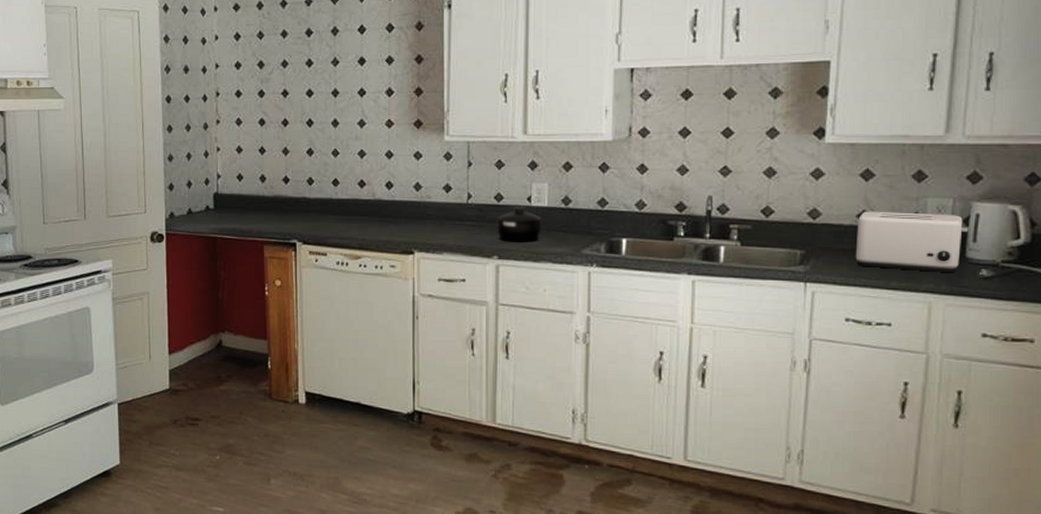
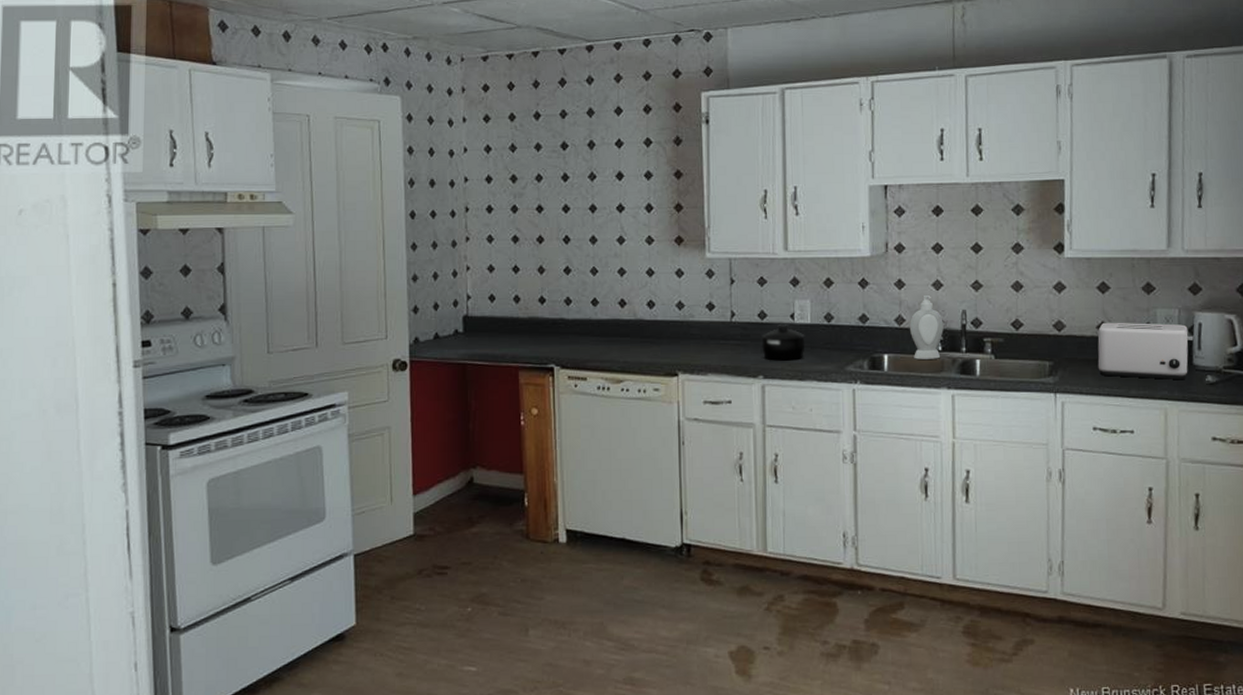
soap bottle: none [650,181,687,244] -> present [909,296,944,359]

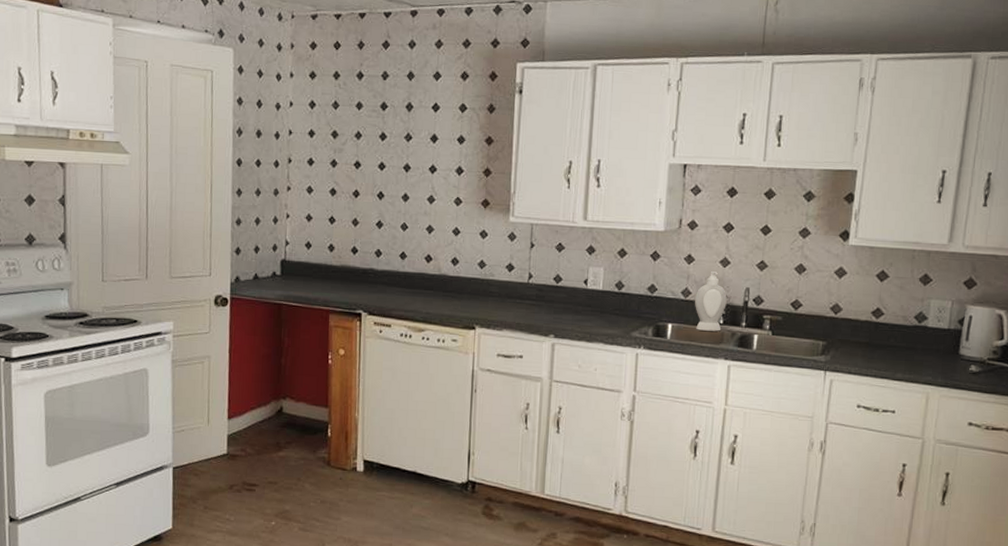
saucepan: present [761,324,805,361] -> none [555,289,596,323]
toaster: present [1097,322,1194,380] -> none [868,308,963,368]

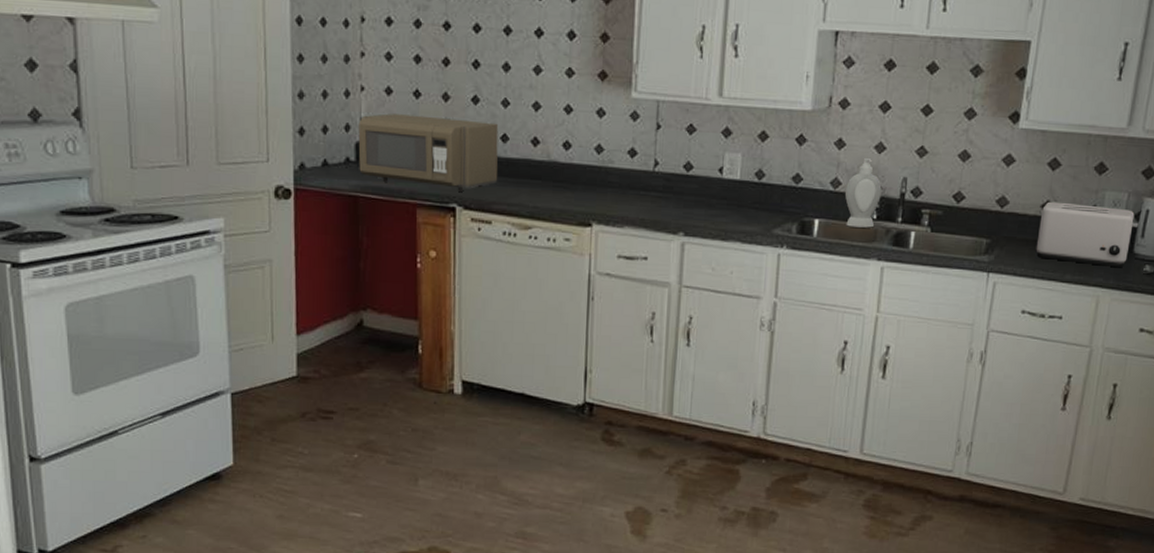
microwave: none [283,236,398,300] -> present [358,113,499,192]
toaster: none [868,308,963,368] -> present [1036,201,1139,268]

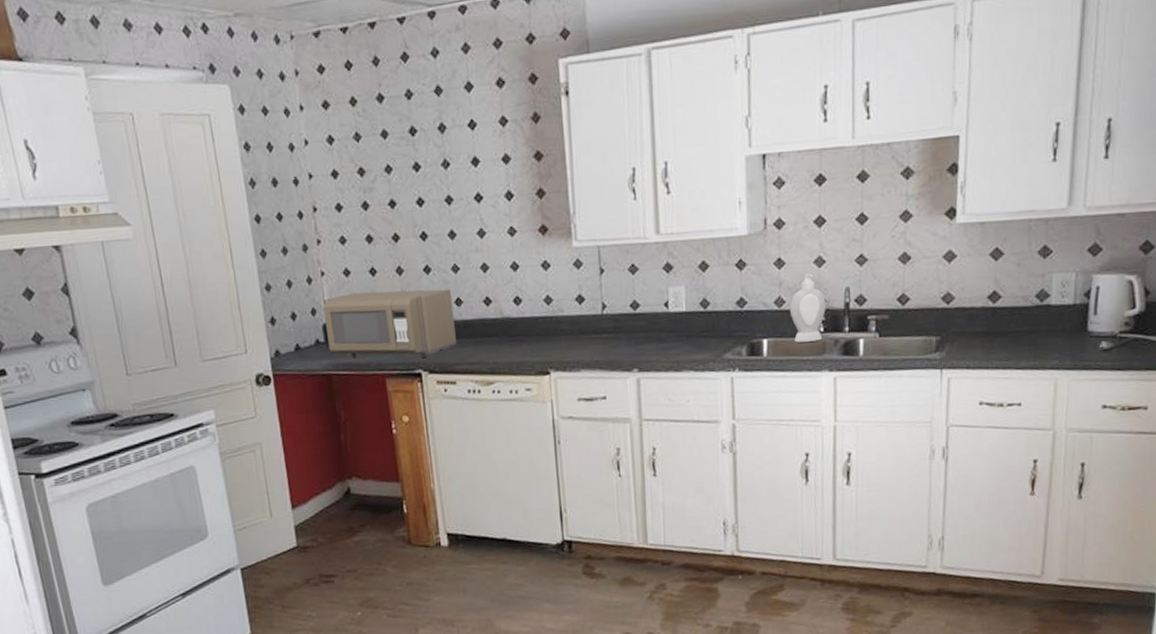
toaster: present [1036,201,1139,268] -> none [987,289,1090,349]

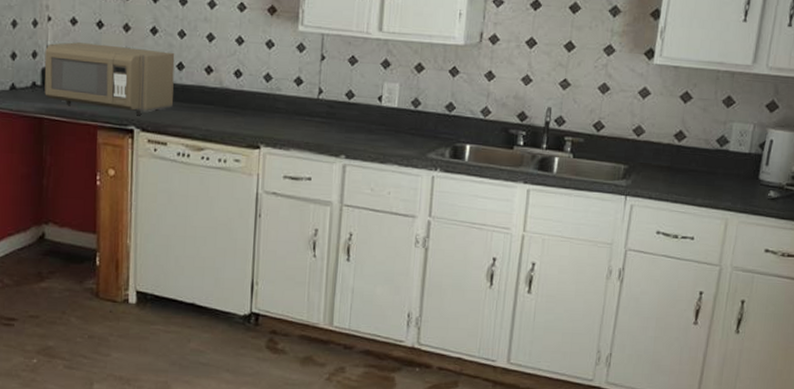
soap bottle: present [789,274,826,343] -> none [494,89,528,154]

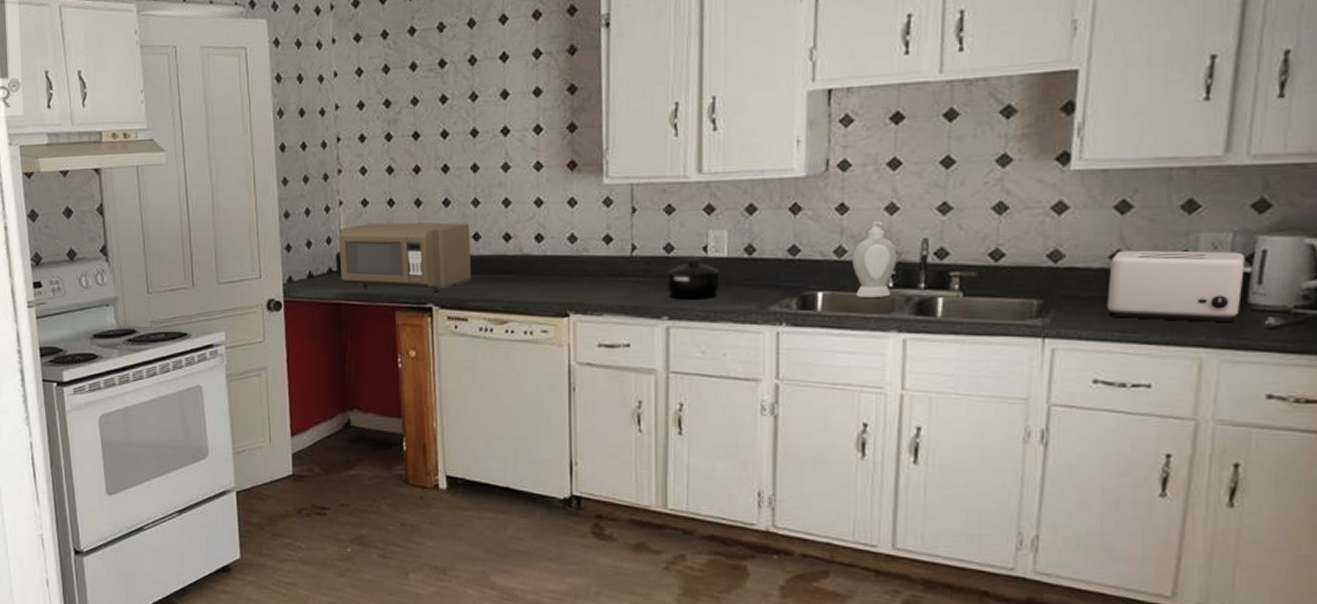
saucepan: none [346,106,391,143] -> present [667,258,720,300]
soap bottle: none [494,89,528,154] -> present [851,222,897,298]
toaster: none [669,131,763,193] -> present [1106,250,1252,323]

